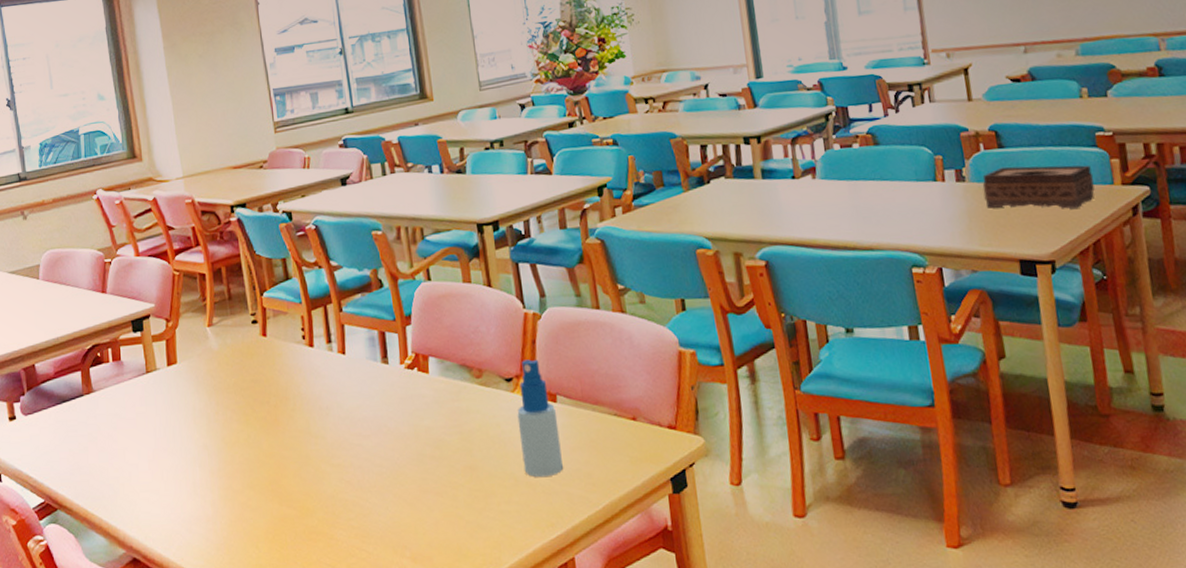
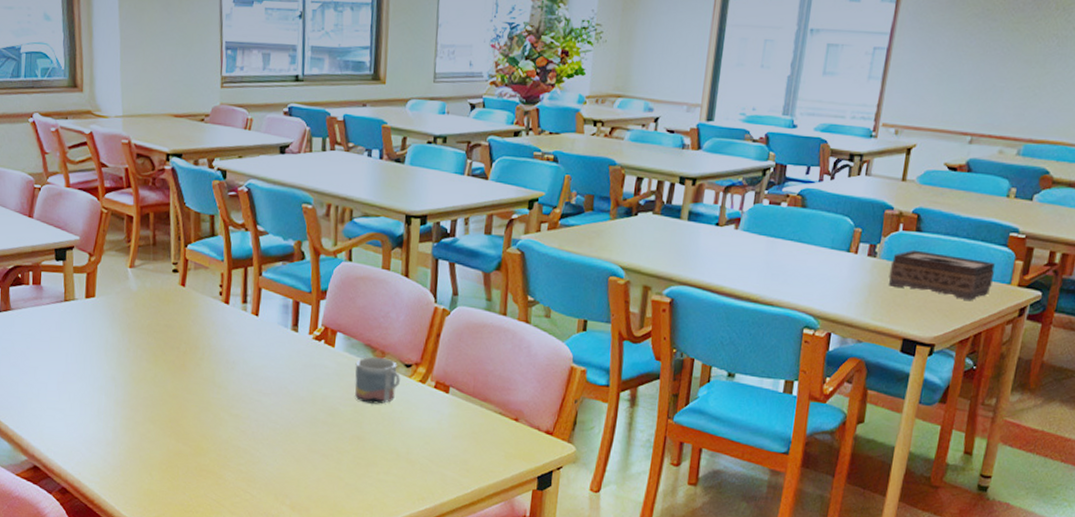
mug: none [453,375,503,428] -> present [355,356,400,404]
spray bottle: present [517,359,563,477] -> none [407,350,447,457]

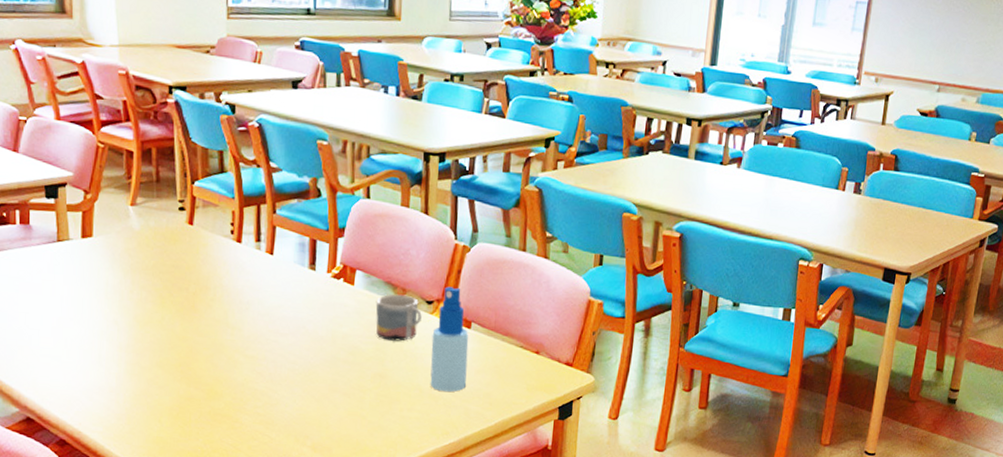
spray bottle: none [407,350,447,457] -> present [430,286,469,392]
tissue box: present [889,249,995,300] -> none [872,187,960,233]

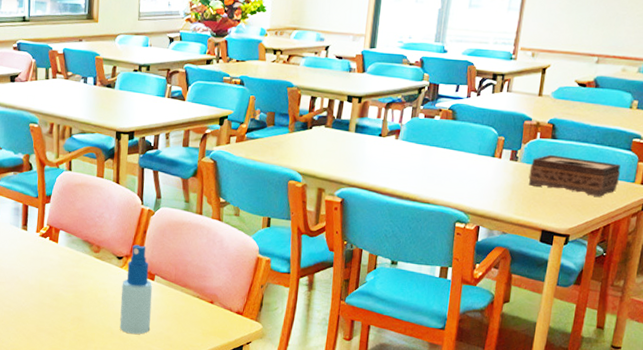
mug: present [375,294,422,341] -> none [75,250,113,290]
tissue box: none [872,187,960,233] -> present [528,154,621,197]

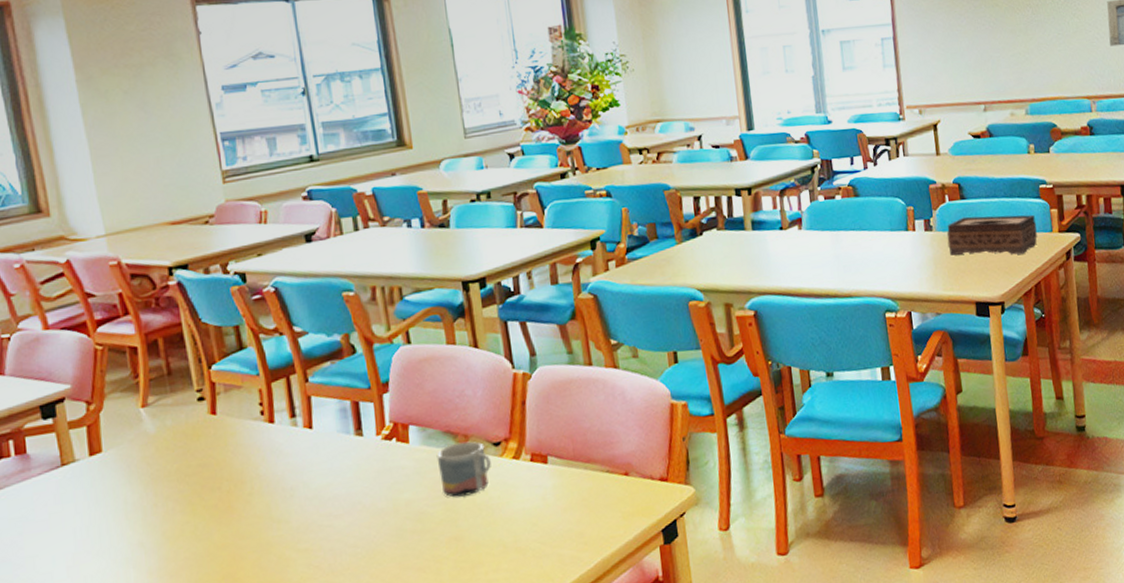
mug: none [75,250,113,290] -> present [436,441,491,497]
spray bottle: present [119,244,153,334] -> none [506,420,554,542]

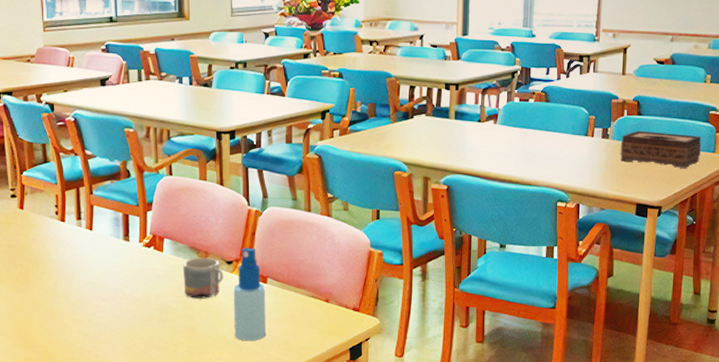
spray bottle: none [506,420,554,542] -> present [233,247,266,340]

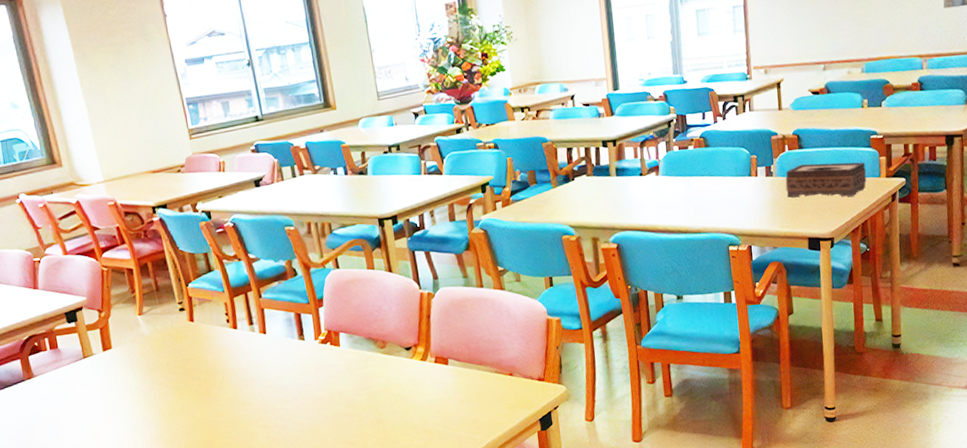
mug: present [182,257,223,299] -> none [361,346,404,389]
spray bottle: present [233,247,266,340] -> none [416,330,454,425]

